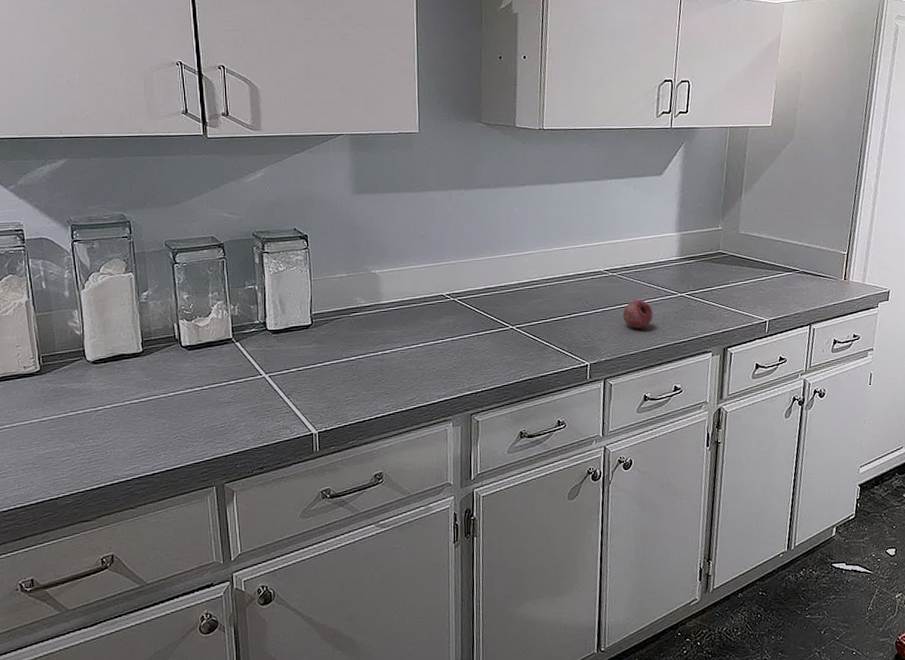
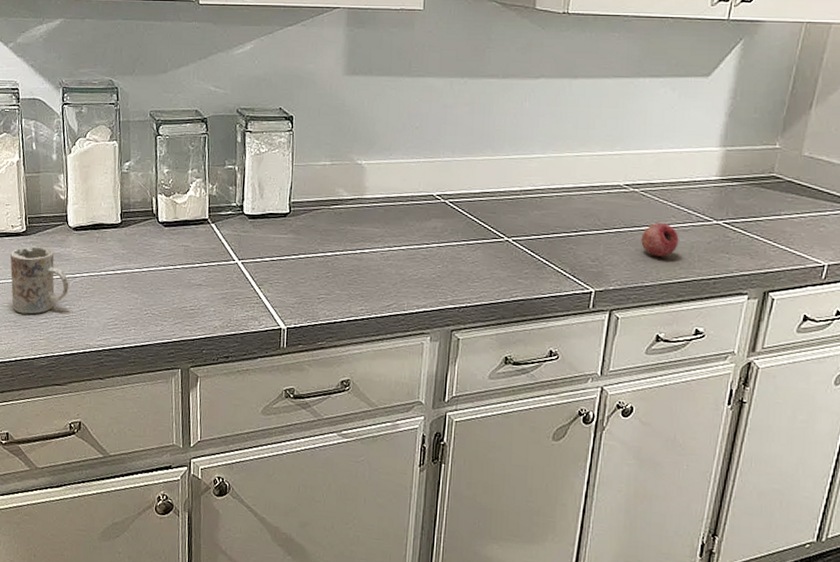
mug: none [23,383,91,455] -> present [10,245,69,314]

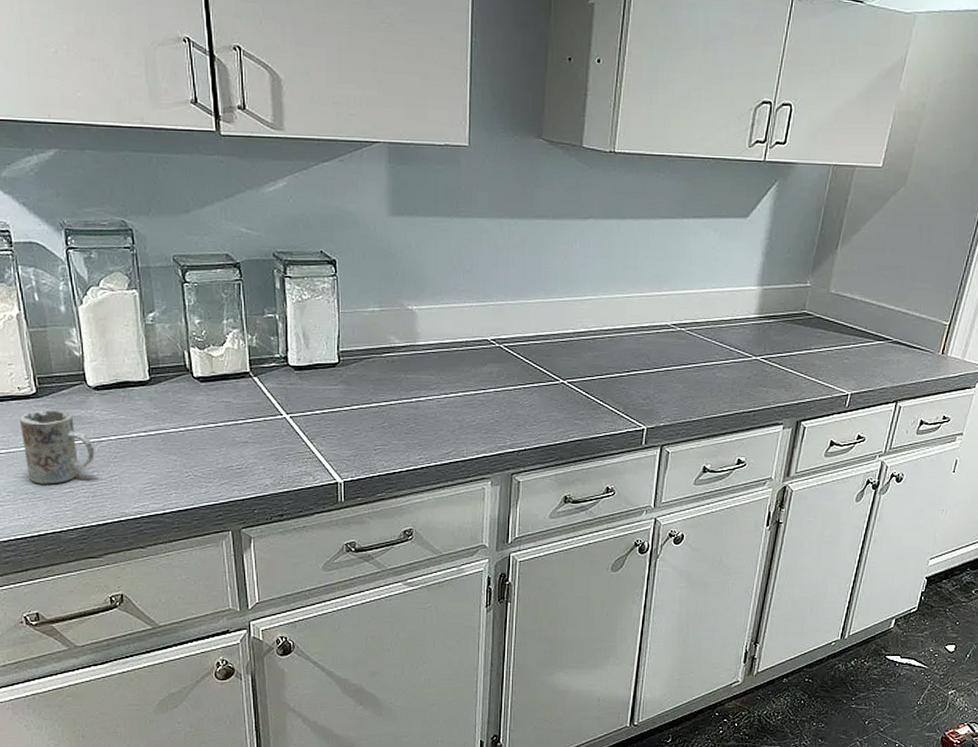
fruit: present [641,222,679,257] -> none [688,359,722,393]

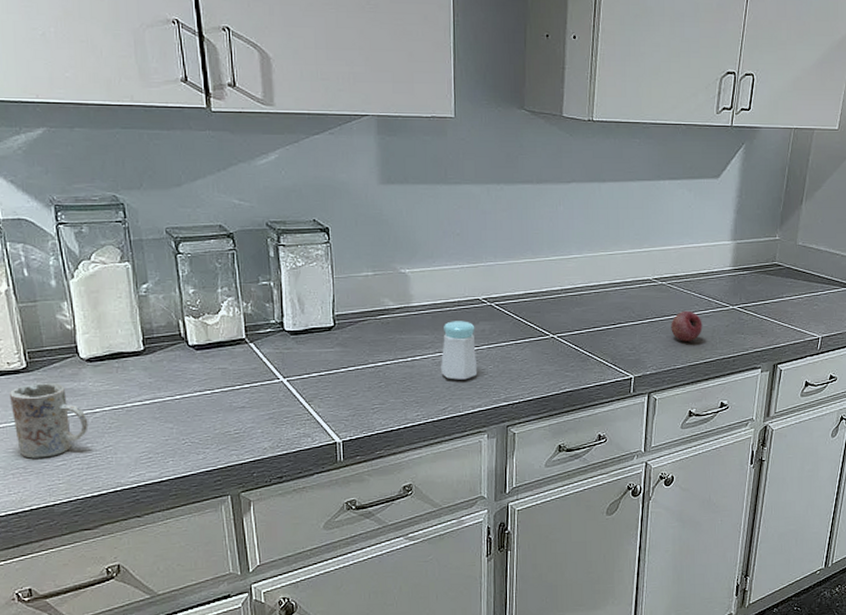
salt shaker: none [446,362,484,424] -> present [441,321,478,380]
fruit: none [688,359,722,393] -> present [671,310,703,341]

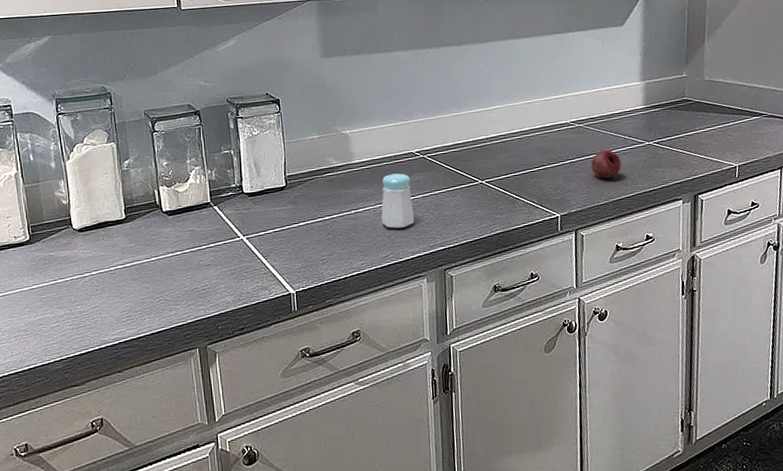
mug: present [9,382,89,459] -> none [14,252,79,322]

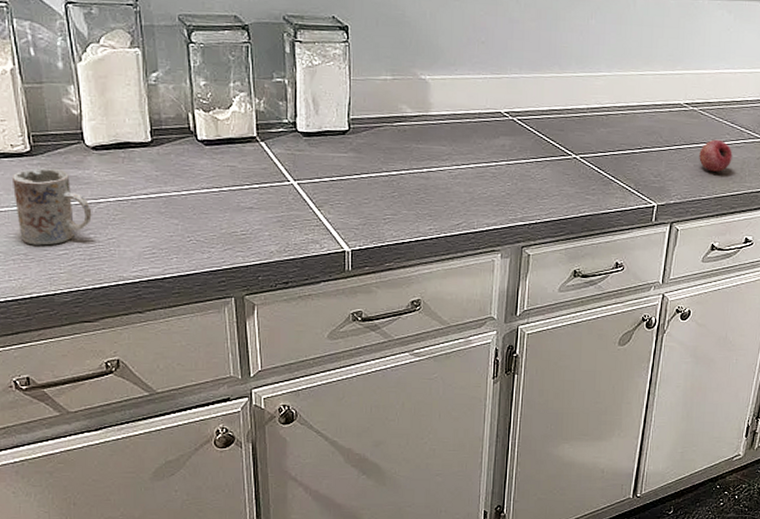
mug: none [14,252,79,322] -> present [11,167,92,246]
salt shaker: present [381,173,415,229] -> none [457,133,495,196]

